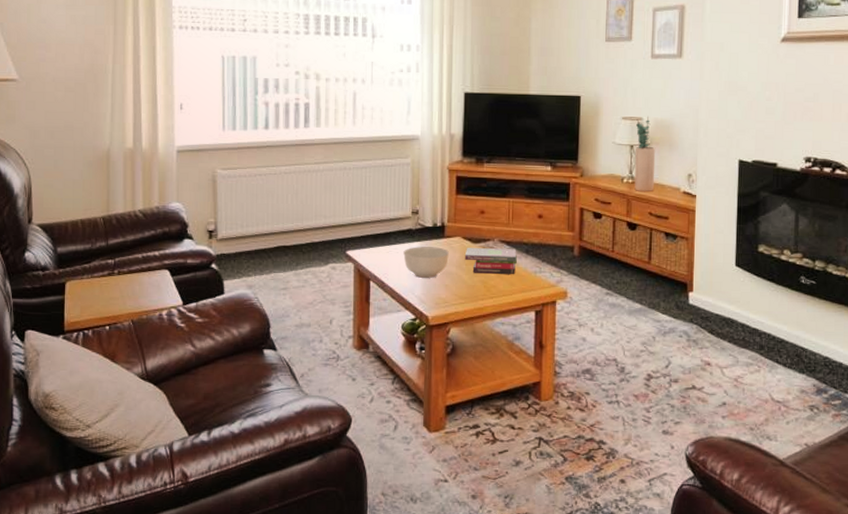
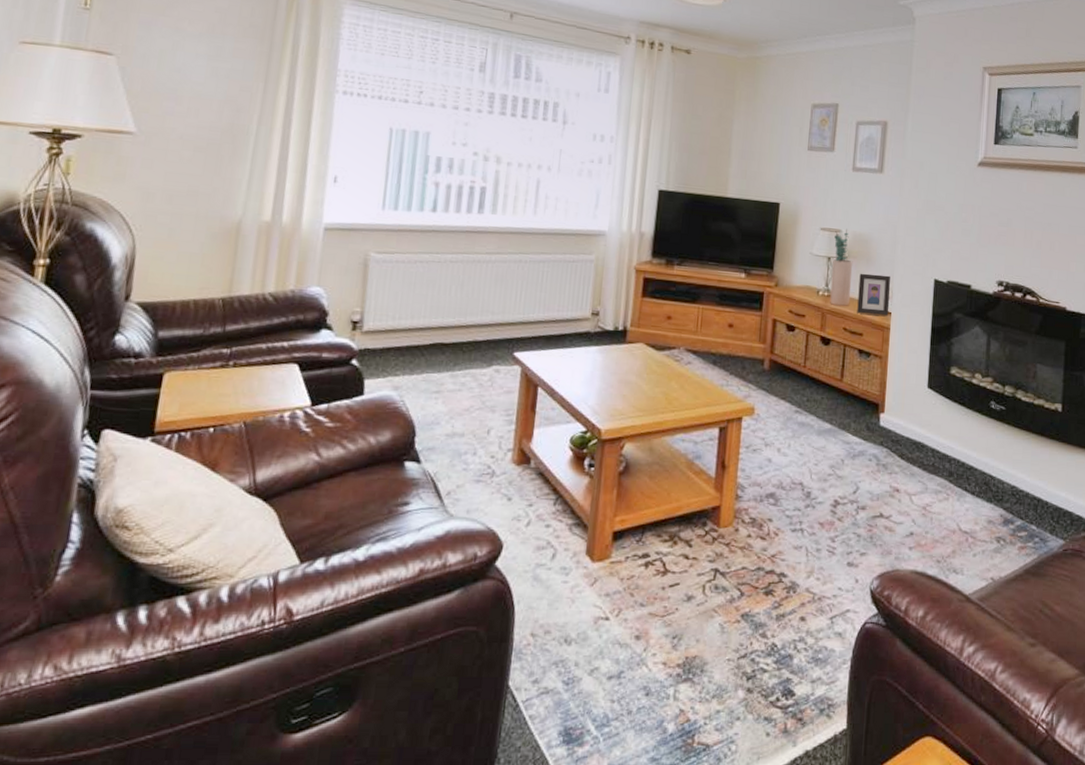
bowl: present [403,247,449,278] -> none [578,351,630,387]
books: present [464,248,517,275] -> none [646,355,704,388]
picture frame: none [662,158,694,199] -> present [857,273,890,316]

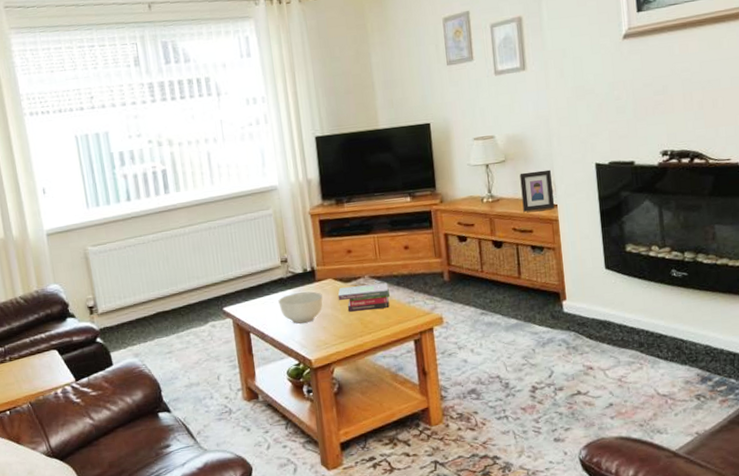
bowl: none [578,351,630,387] -> present [278,291,323,324]
books: none [646,355,704,388] -> present [337,283,390,312]
vase: present [830,229,853,307] -> none [488,133,515,210]

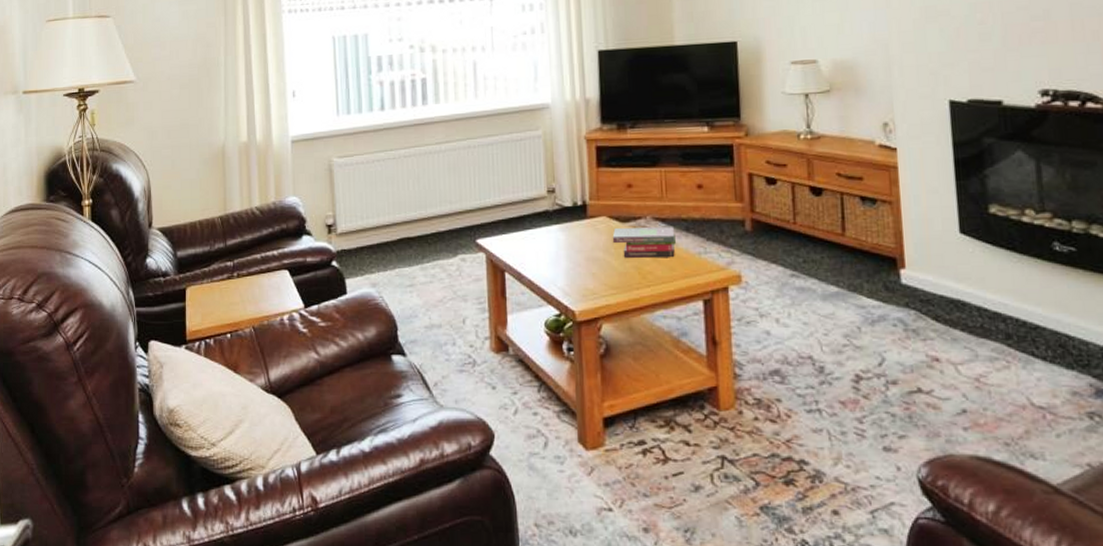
bowl: present [278,291,323,324] -> none [541,229,594,266]
picture frame: present [520,169,555,212] -> none [848,104,894,154]

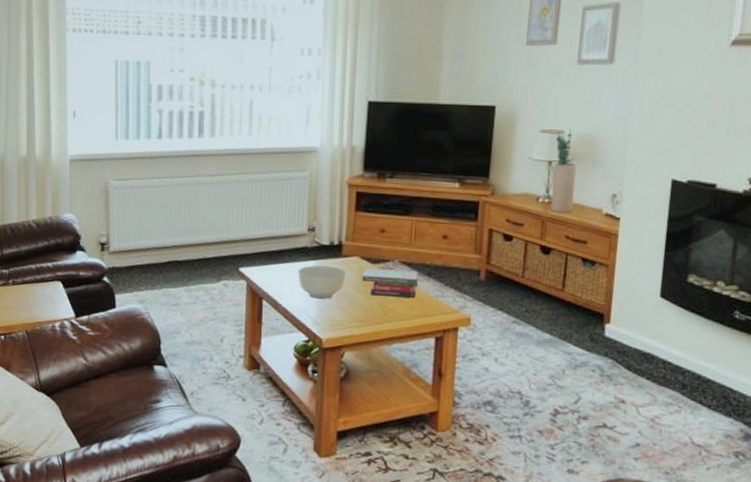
bowl: none [541,229,594,266] -> present [298,265,346,299]
vase: none [809,57,841,150] -> present [551,129,577,214]

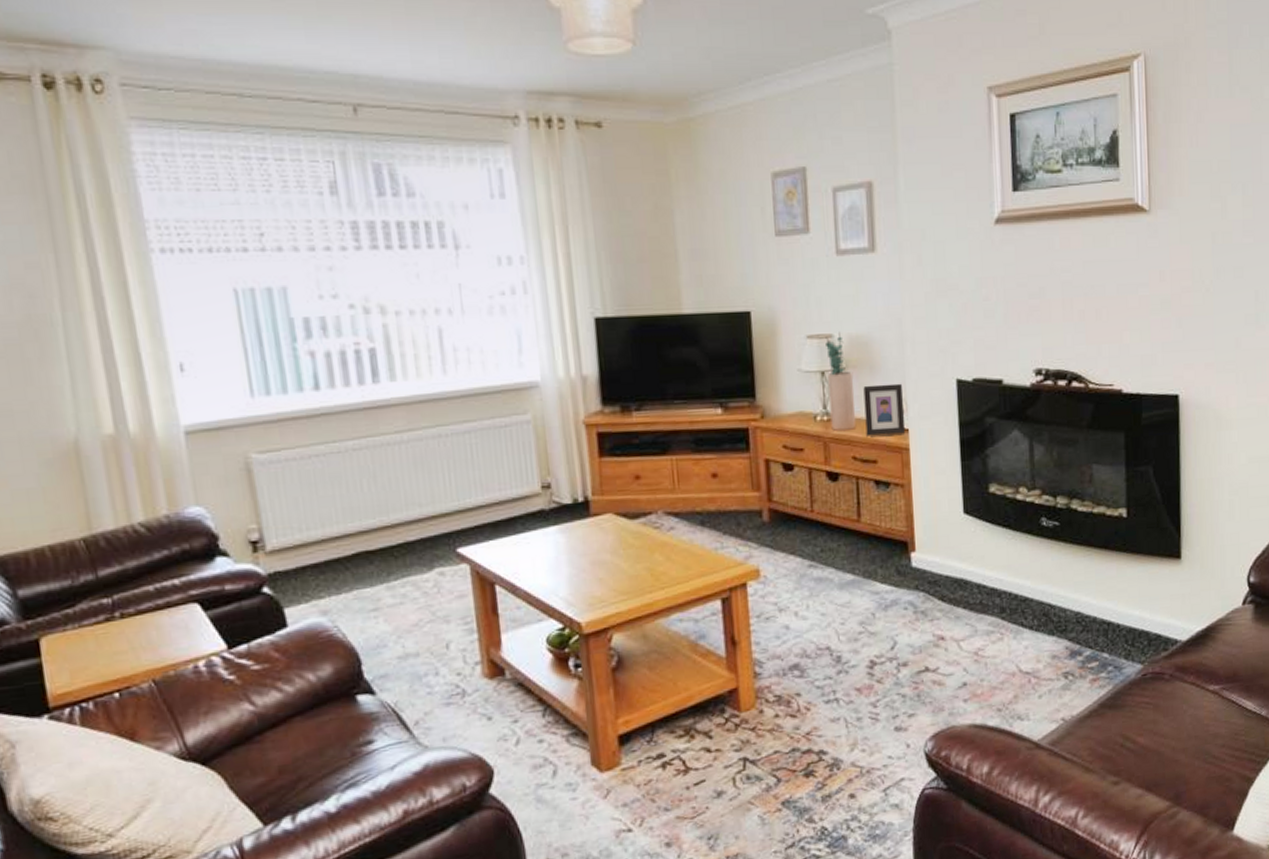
bowl: present [298,265,346,299] -> none [536,530,600,573]
books: present [362,268,418,299] -> none [620,521,691,559]
picture frame: none [581,176,620,222] -> present [863,383,906,436]

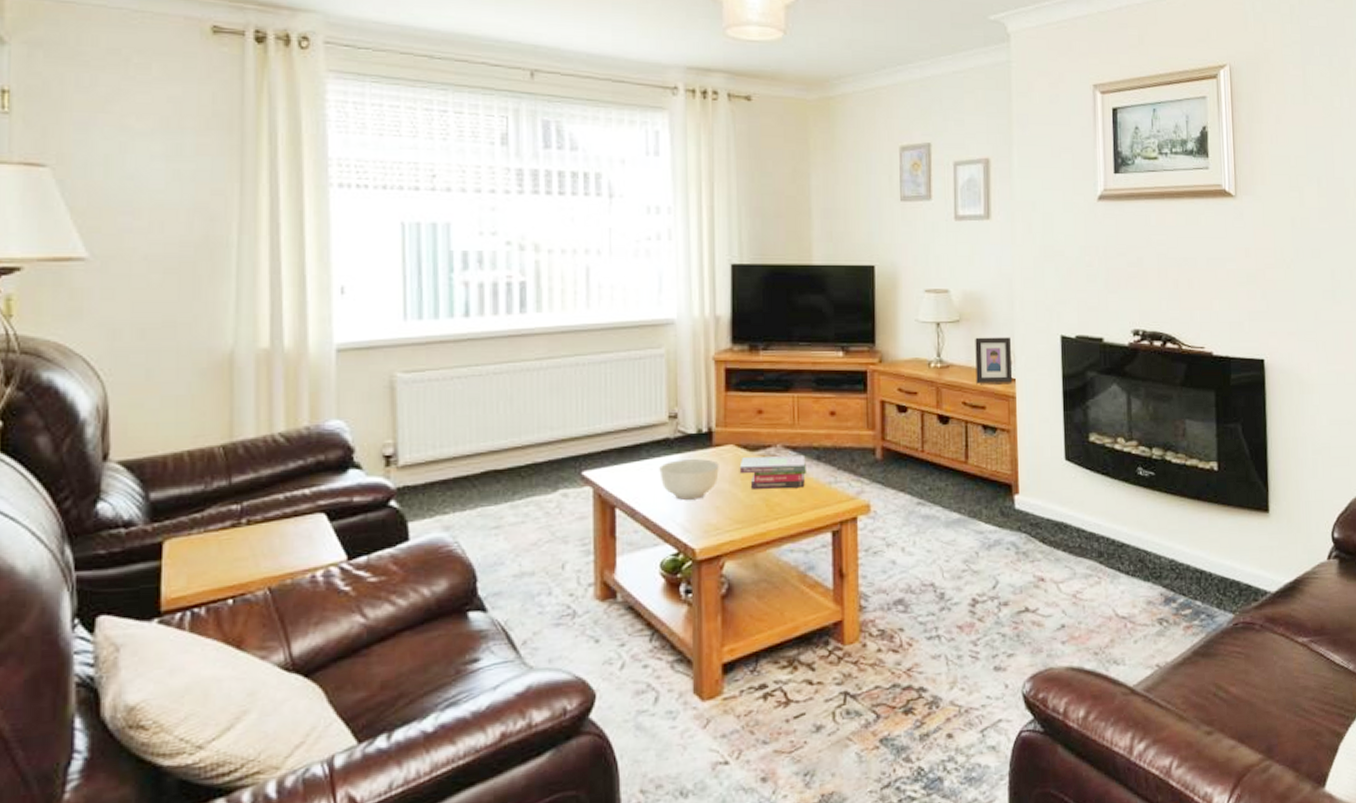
bowl: none [536,530,600,573] -> present [659,459,719,500]
books: none [620,521,691,559] -> present [739,456,806,489]
vase: present [825,332,857,432] -> none [942,288,968,379]

